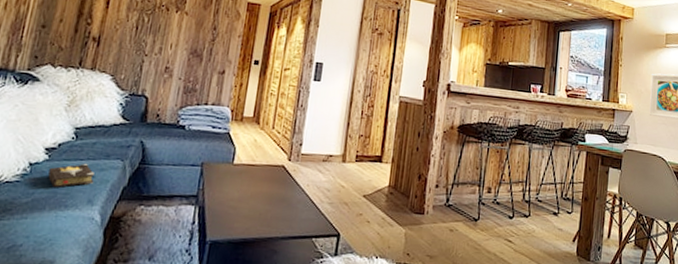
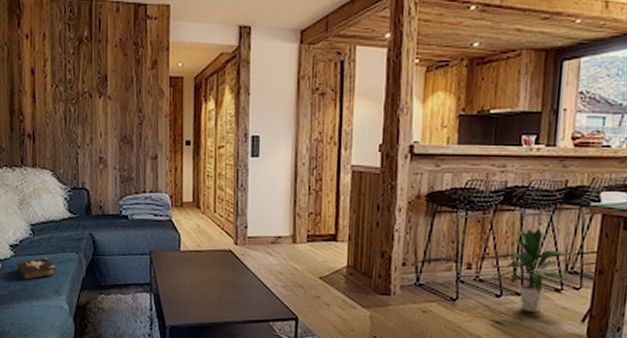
indoor plant: none [507,160,565,234] -> present [493,228,571,313]

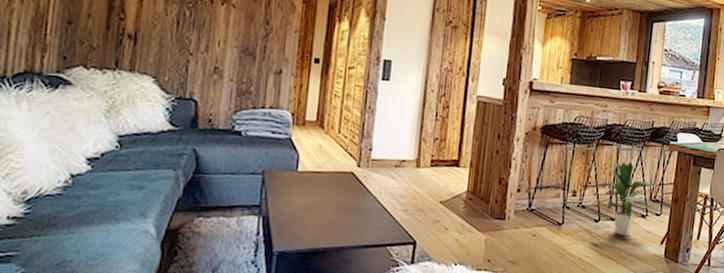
hardback book: present [17,258,57,281] -> none [93,174,145,201]

